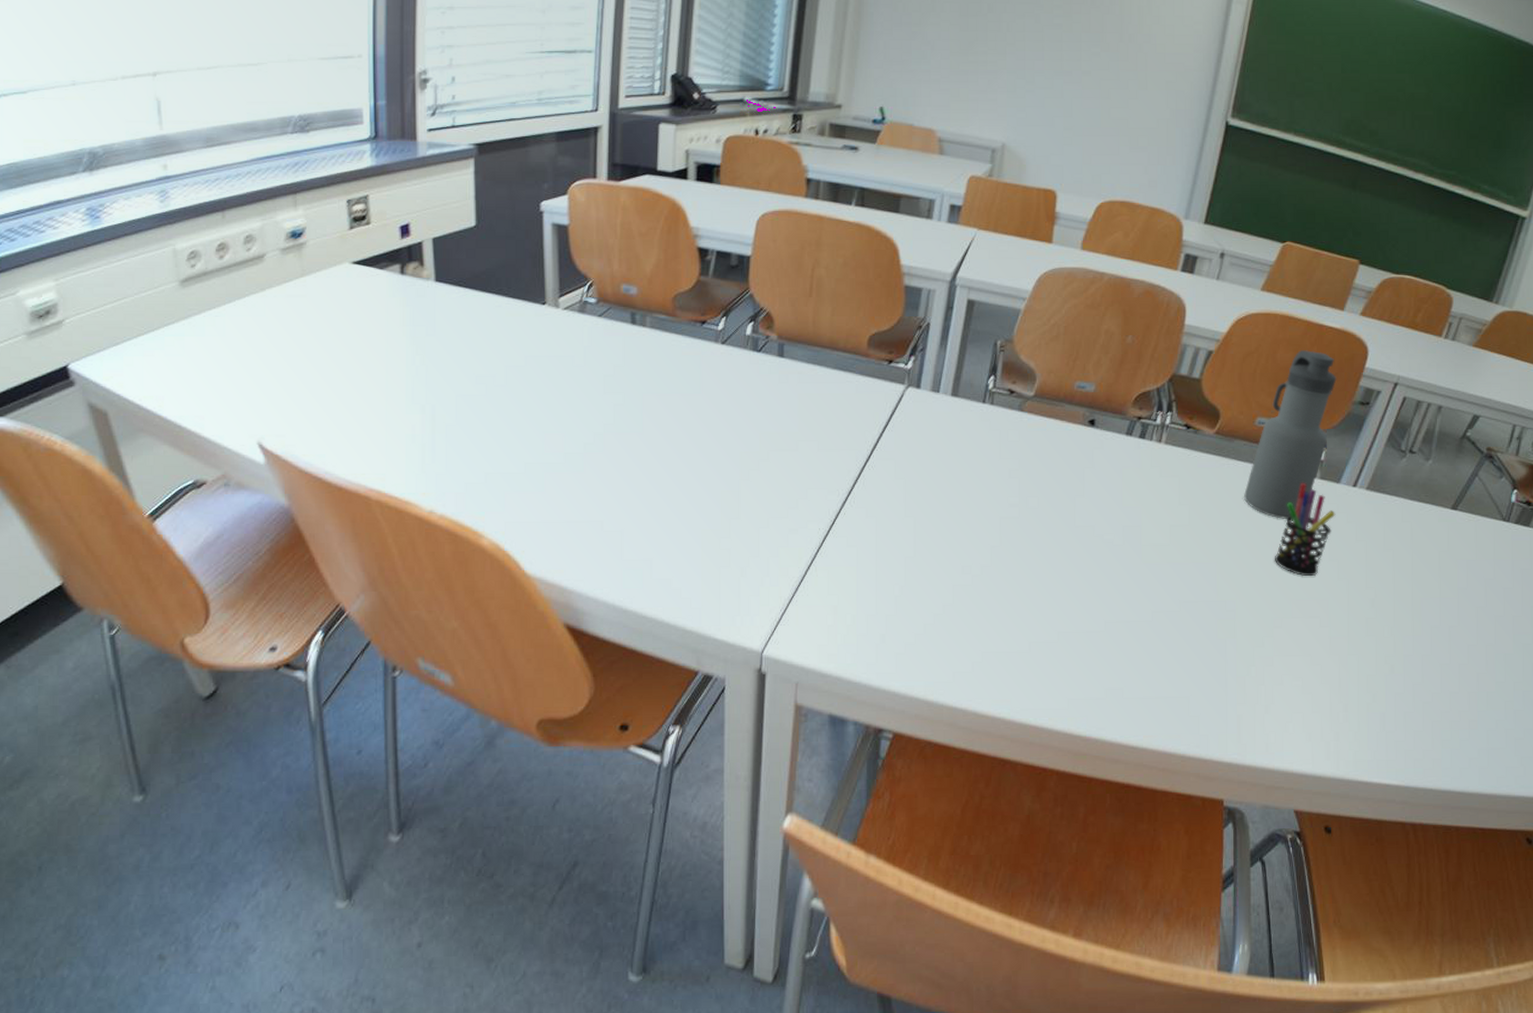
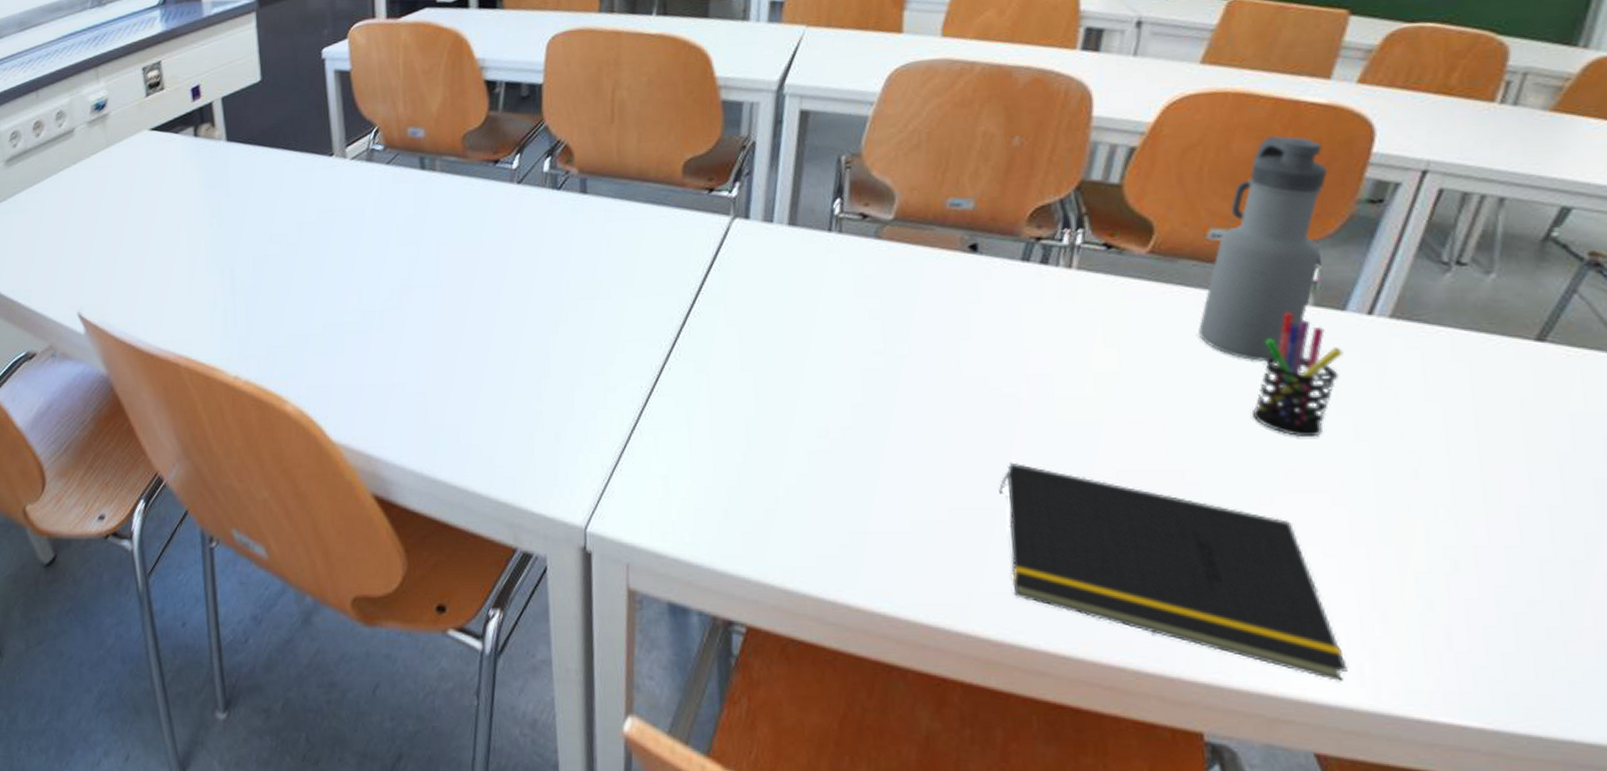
notepad: none [1096,595,1320,757] -> present [999,462,1348,683]

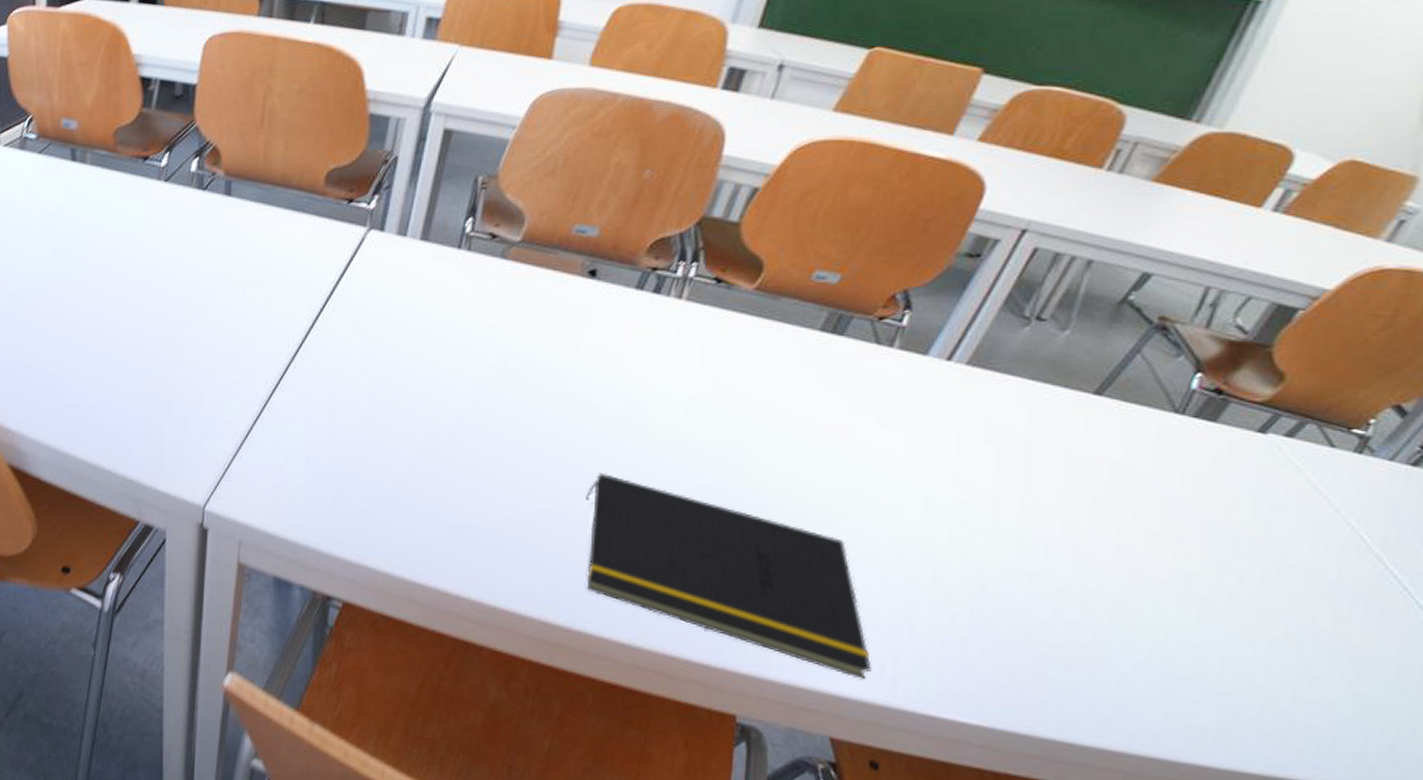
water bottle: present [1198,135,1328,361] -> none [789,187,935,396]
pen holder: present [1253,311,1344,438] -> none [826,352,918,468]

